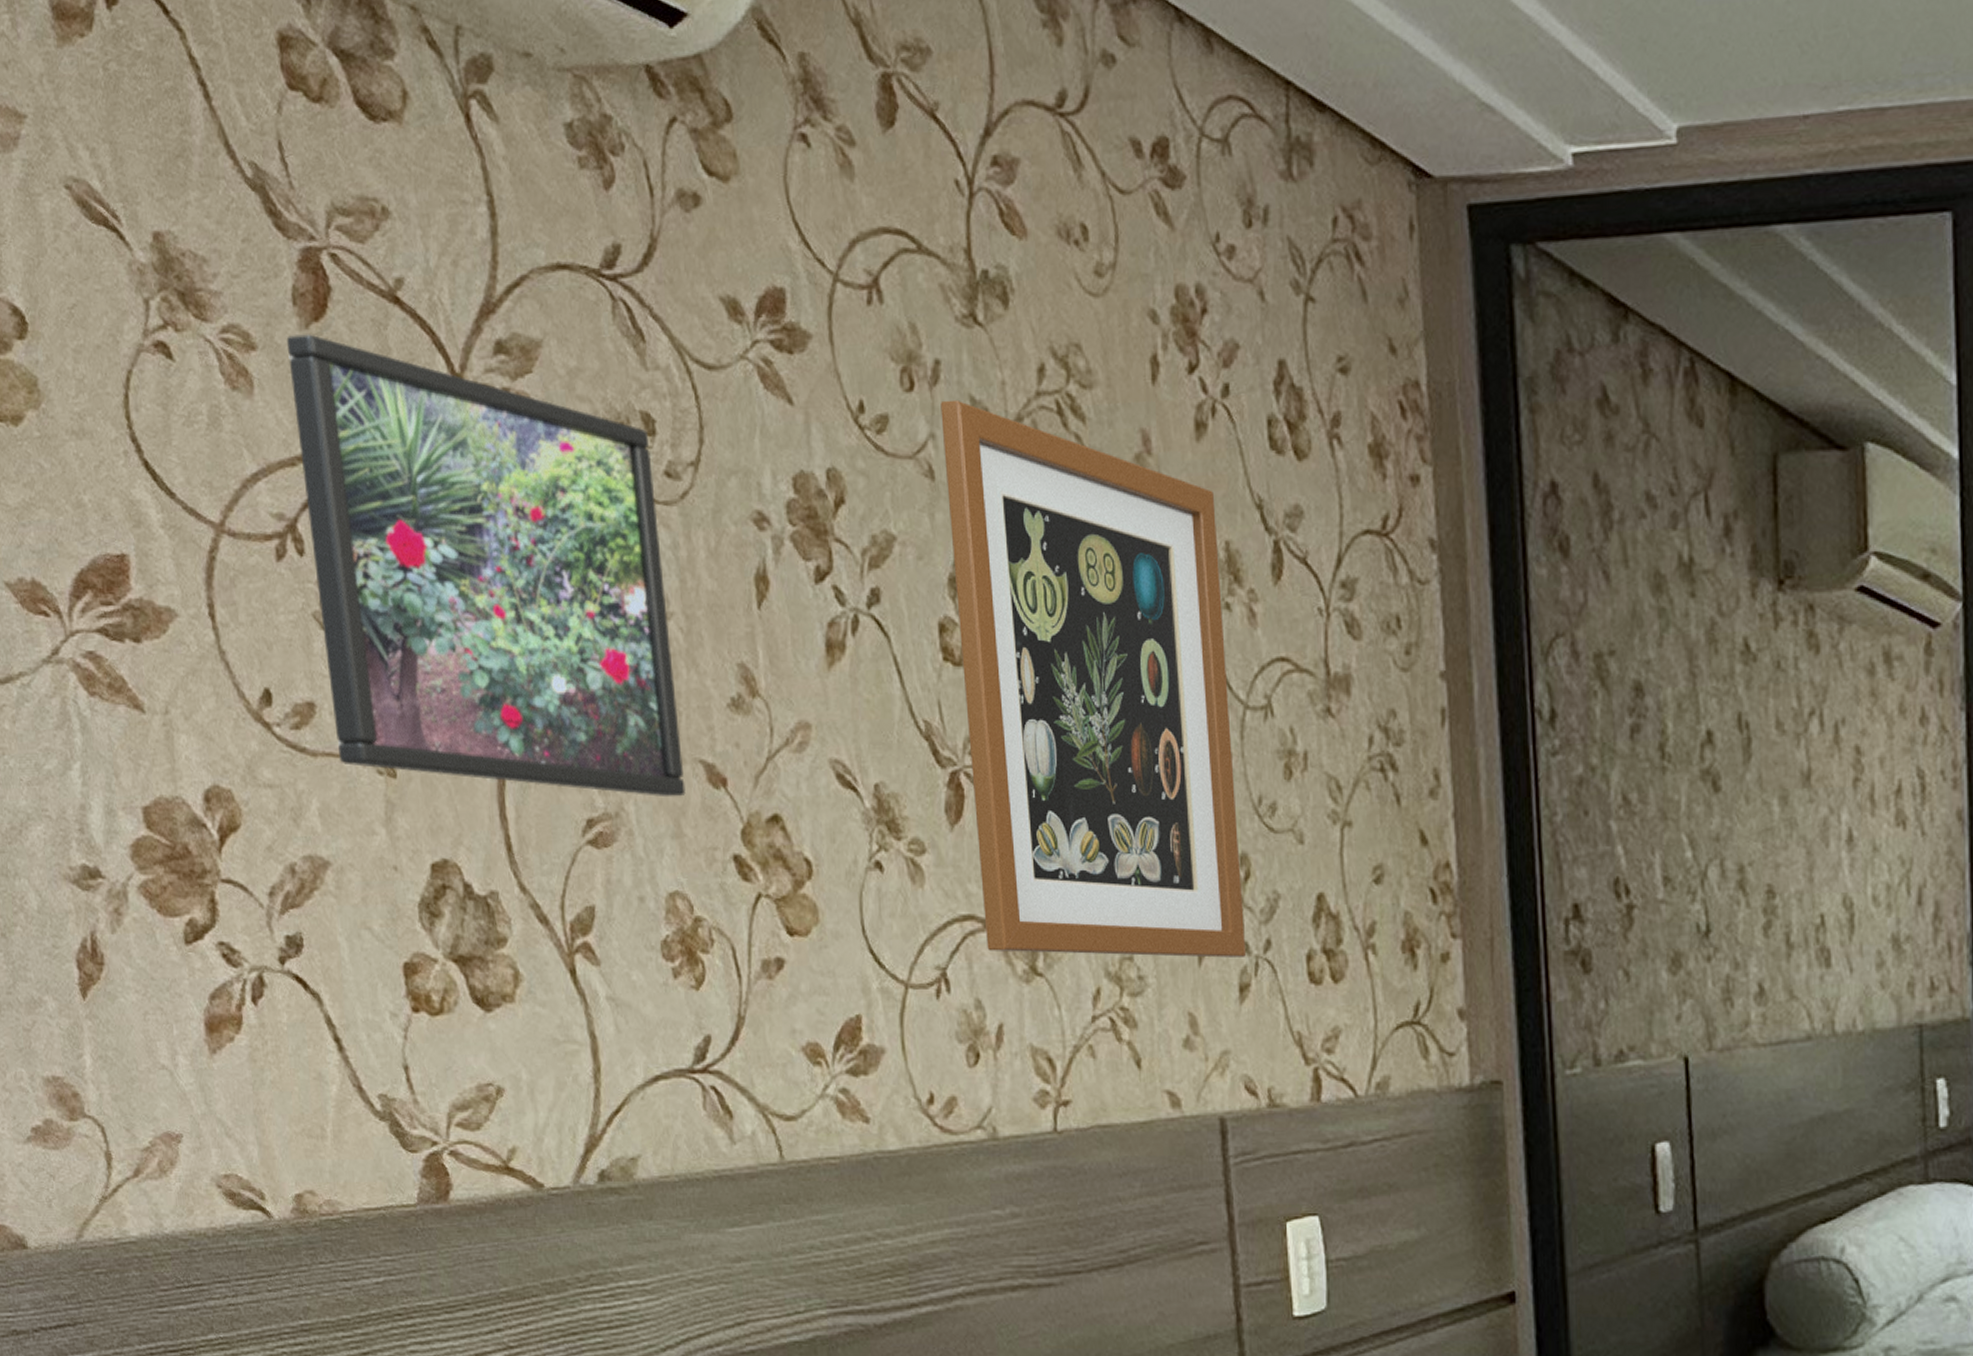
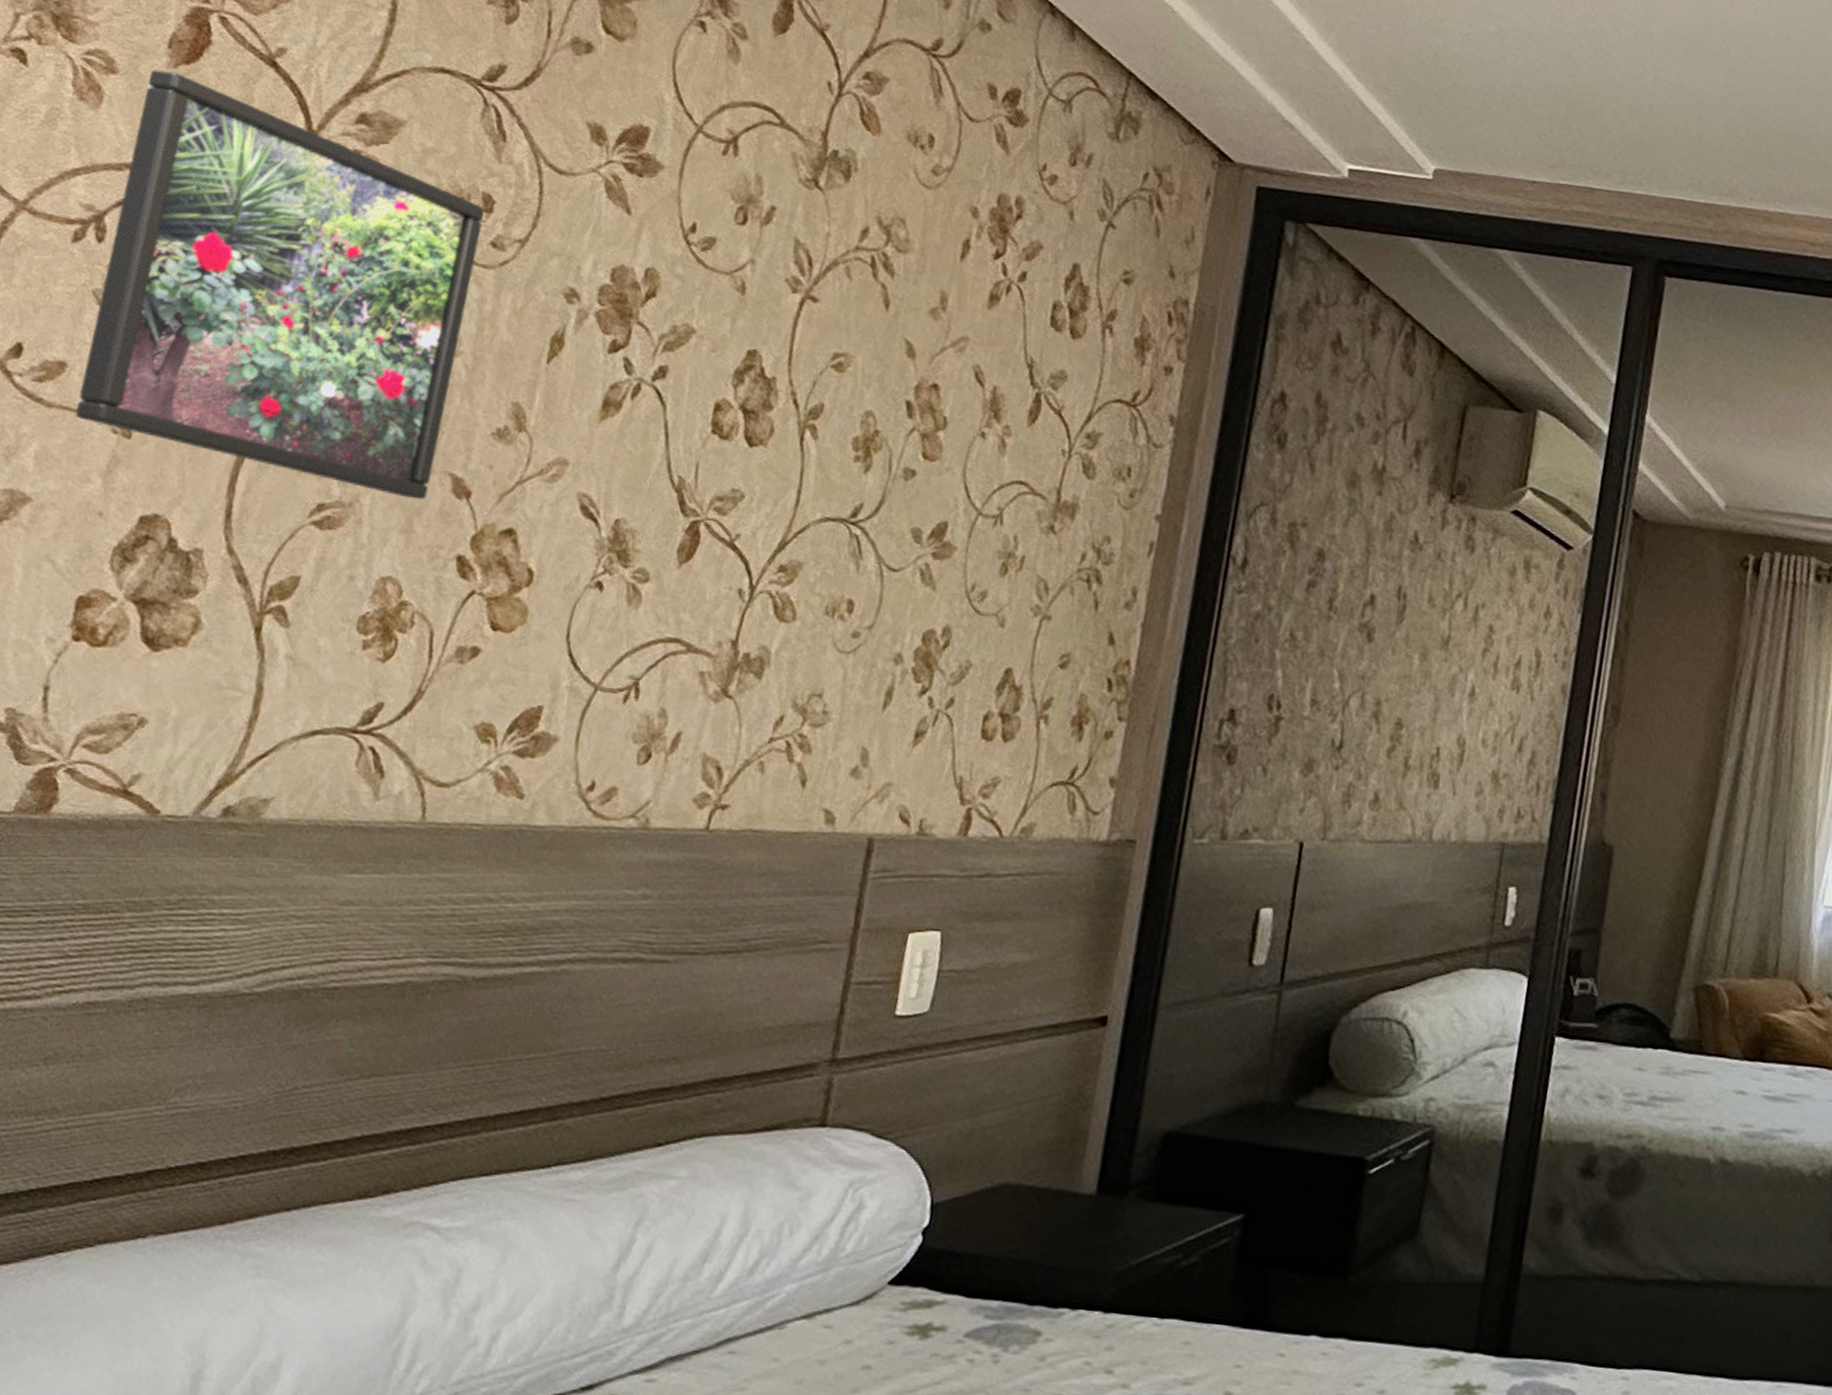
wall art: present [940,399,1247,958] -> none [685,237,993,709]

